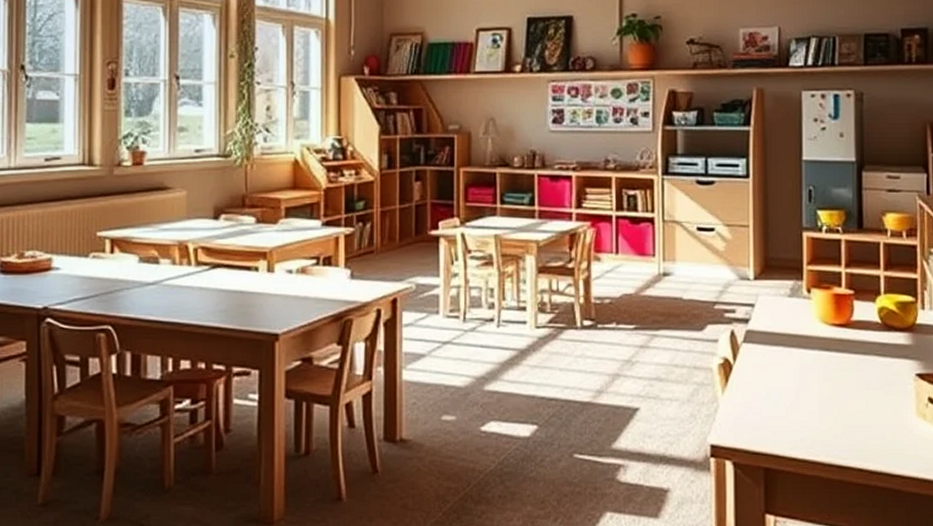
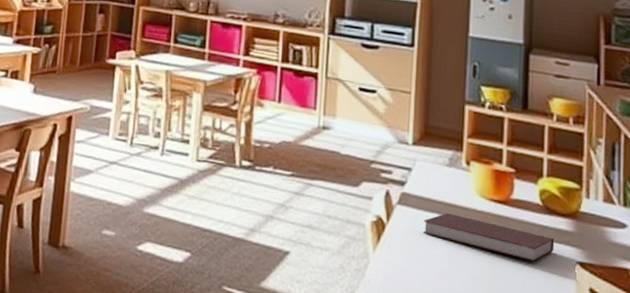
notebook: none [770,344,894,380] -> present [423,213,555,262]

